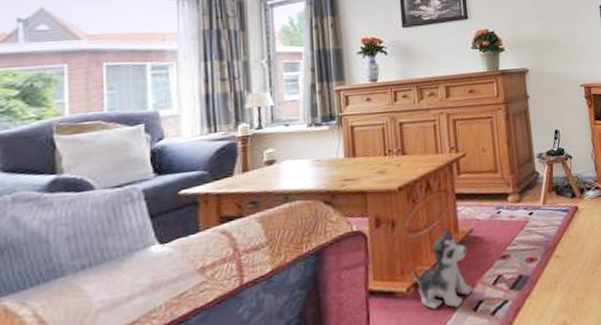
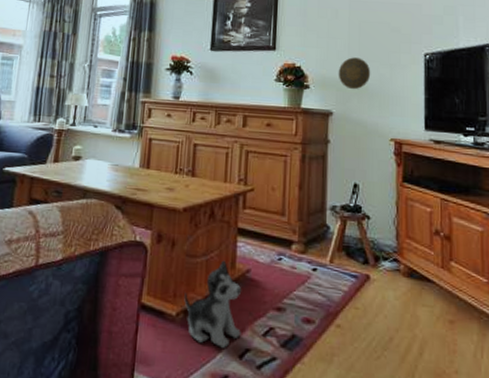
decorative plate: none [528,16,557,47] -> present [338,57,371,90]

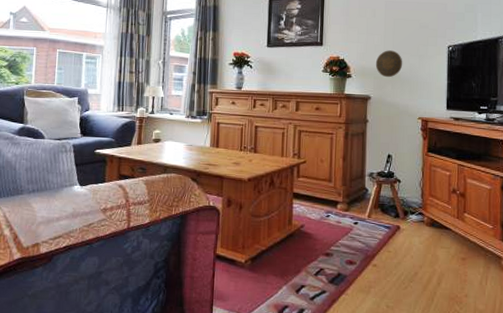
plush toy: present [184,260,241,348] -> none [251,218,297,285]

